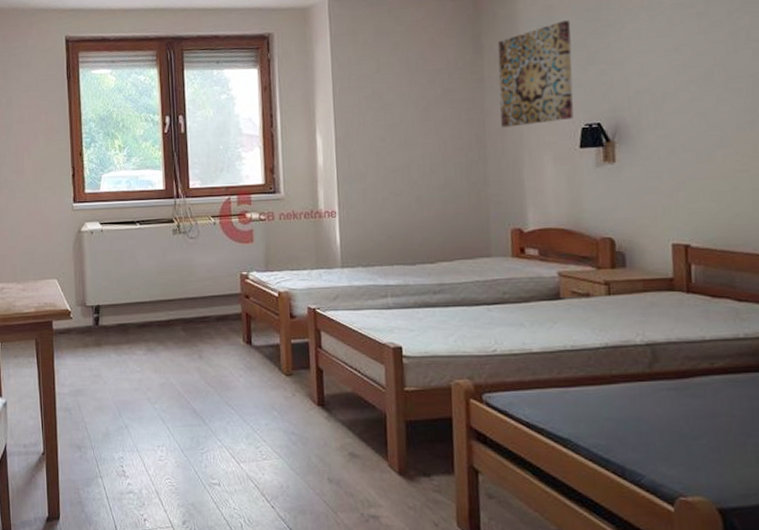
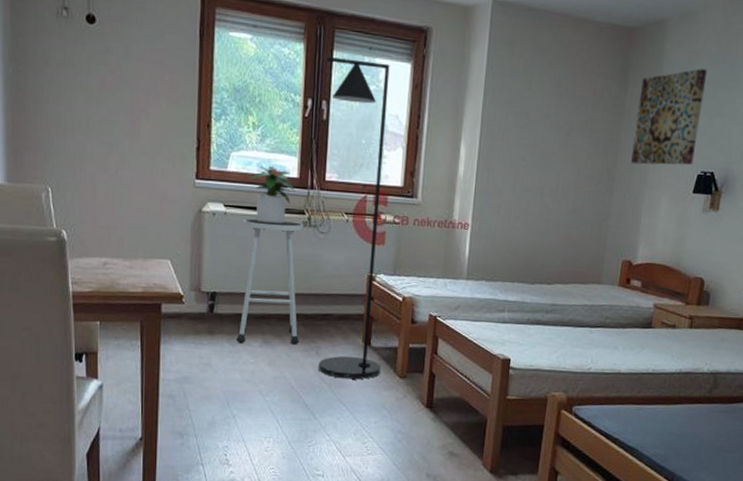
stool: none [118,231,181,353] -> present [236,218,304,345]
potted plant: none [120,181,163,236] -> present [249,165,295,225]
floor lamp: none [179,73,266,381] -> present [318,56,390,380]

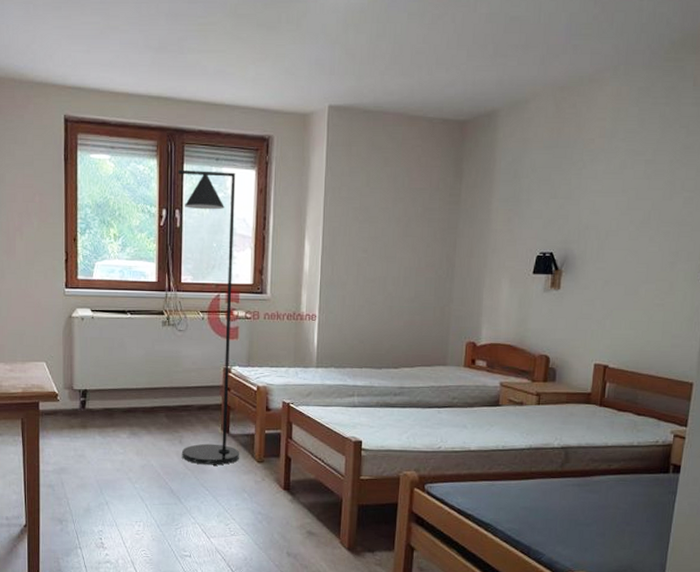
stool: present [236,218,304,345] -> none [107,321,163,436]
potted plant: present [249,165,295,225] -> none [112,272,154,325]
wall art: present [631,69,708,165] -> none [470,154,541,250]

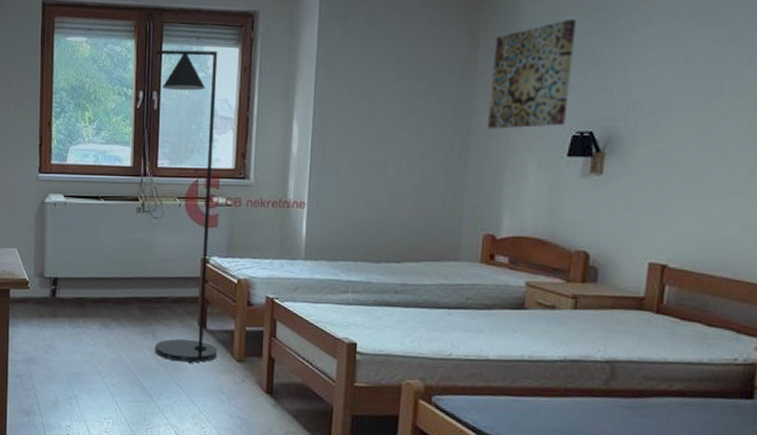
wall art: none [470,154,541,250] -> present [488,19,577,129]

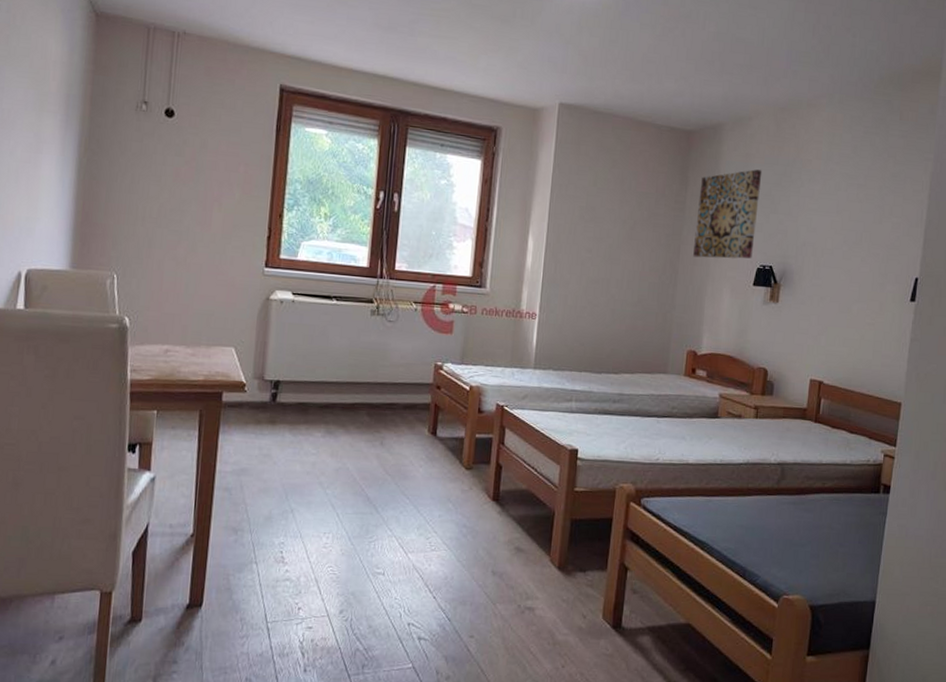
floor lamp: present [154,49,218,363] -> none [381,152,461,471]

